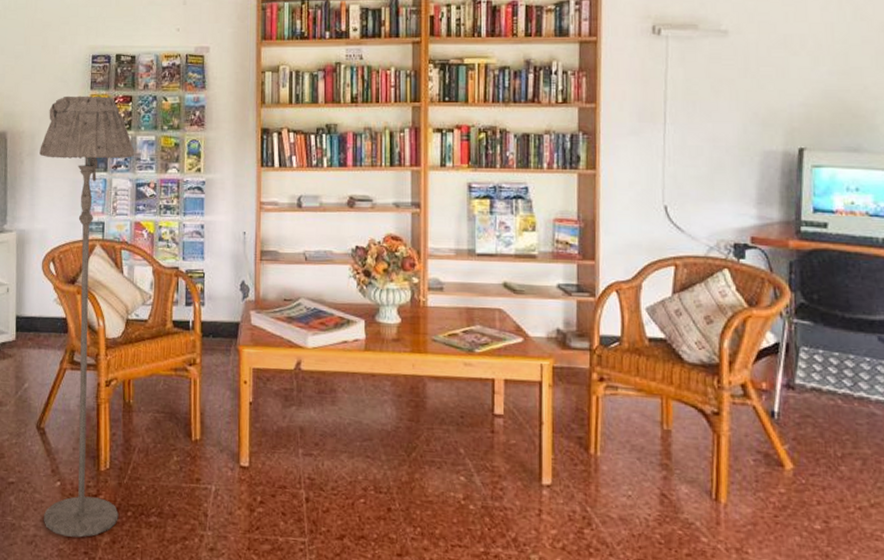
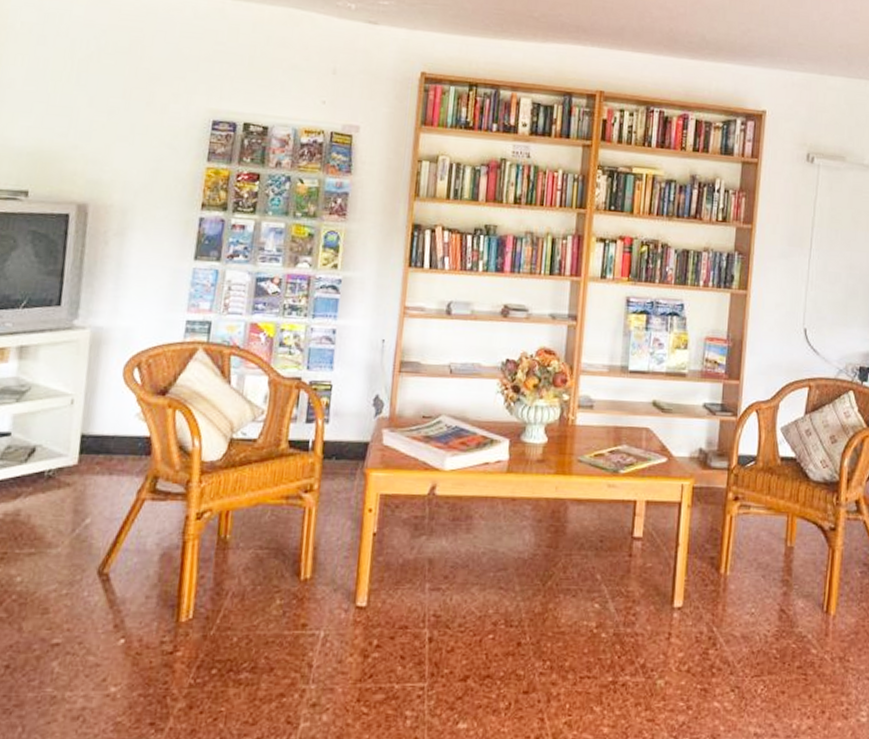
floor lamp: present [39,95,135,538] -> none [97,166,258,706]

